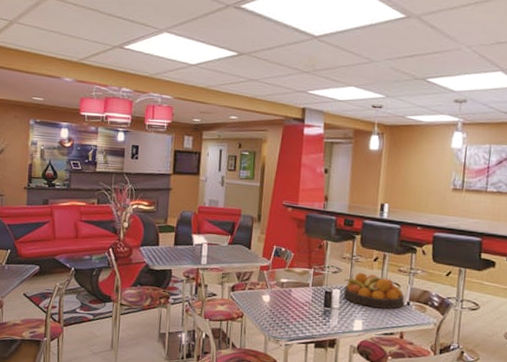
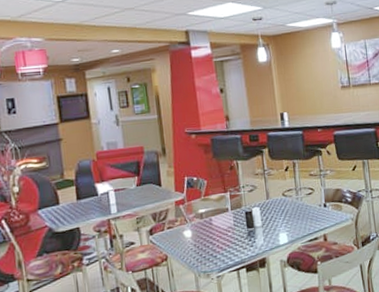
fruit bowl: present [344,272,405,309] -> none [261,184,321,218]

